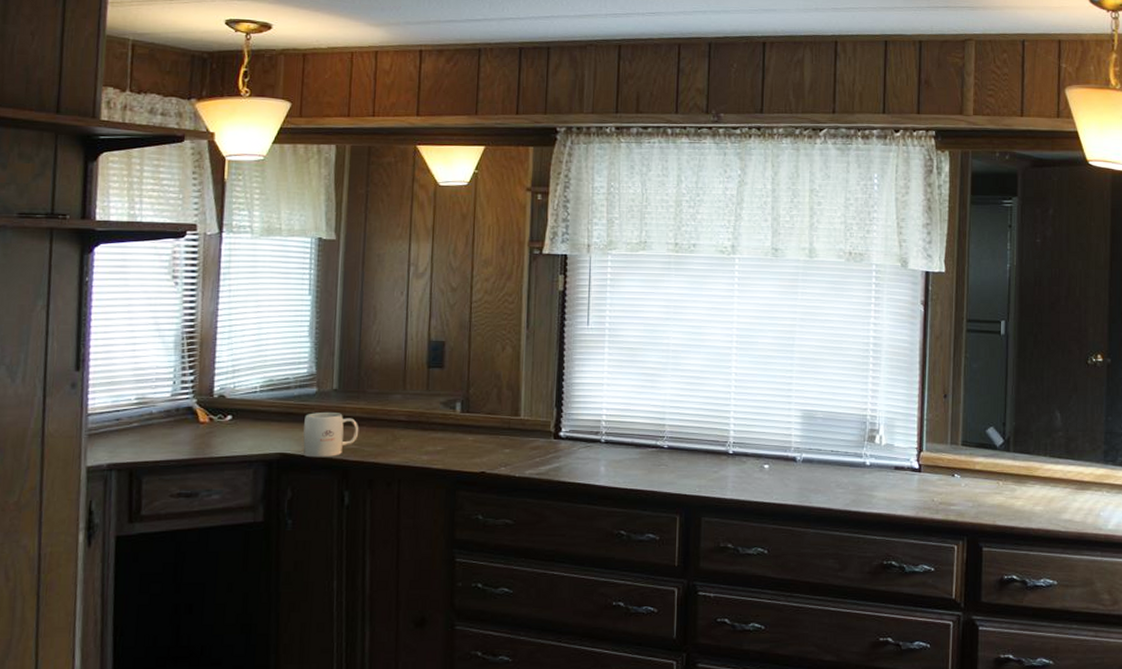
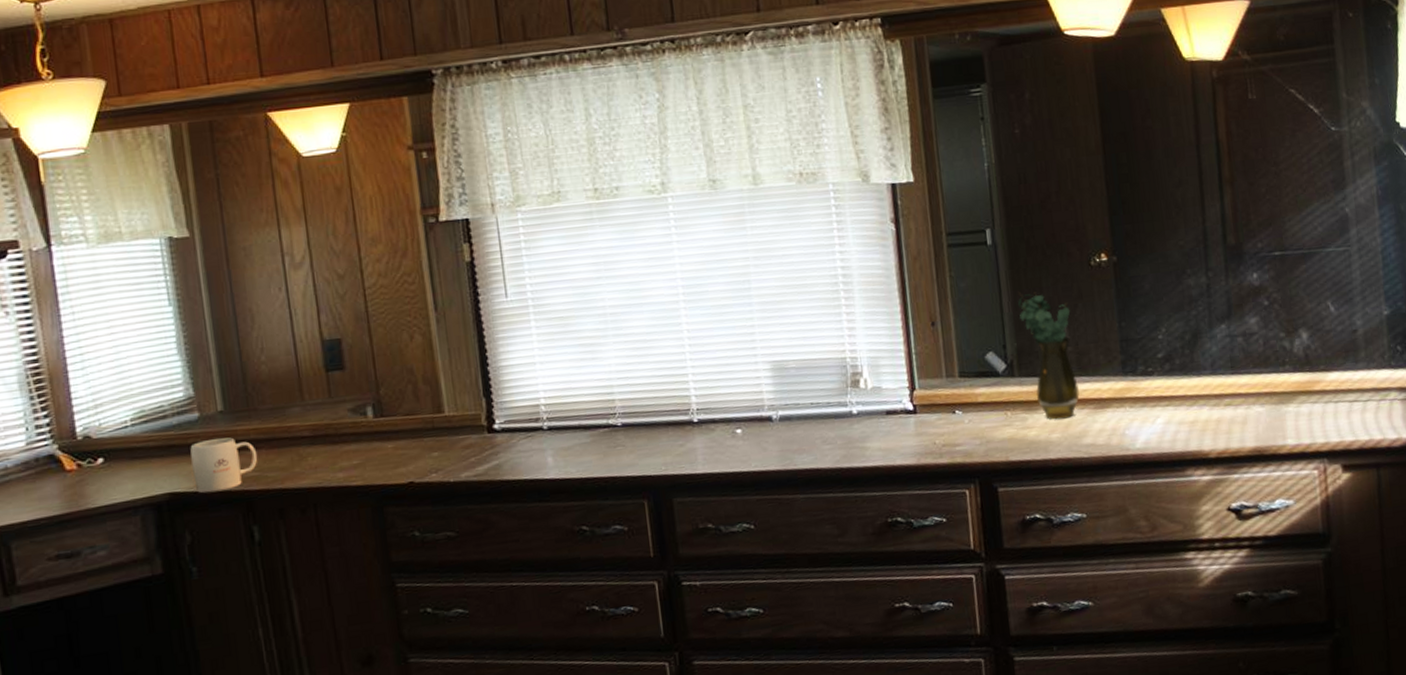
vase: none [1021,378,1065,494] -> present [1017,291,1080,420]

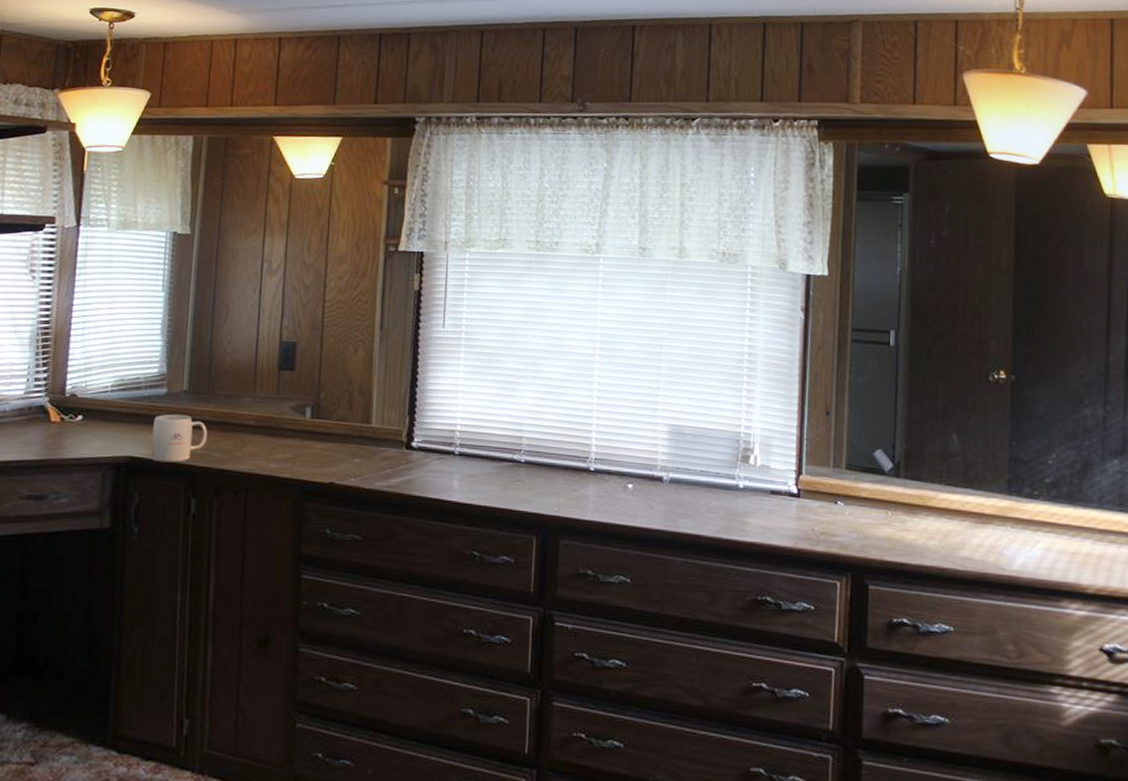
vase: present [1017,291,1080,420] -> none [912,395,963,527]

